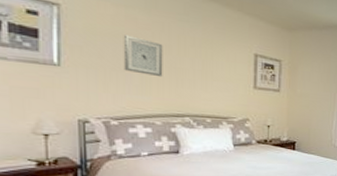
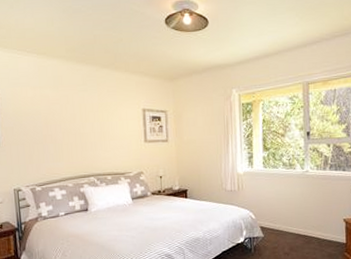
wall art: present [123,35,163,78] -> none [40,111,71,144]

